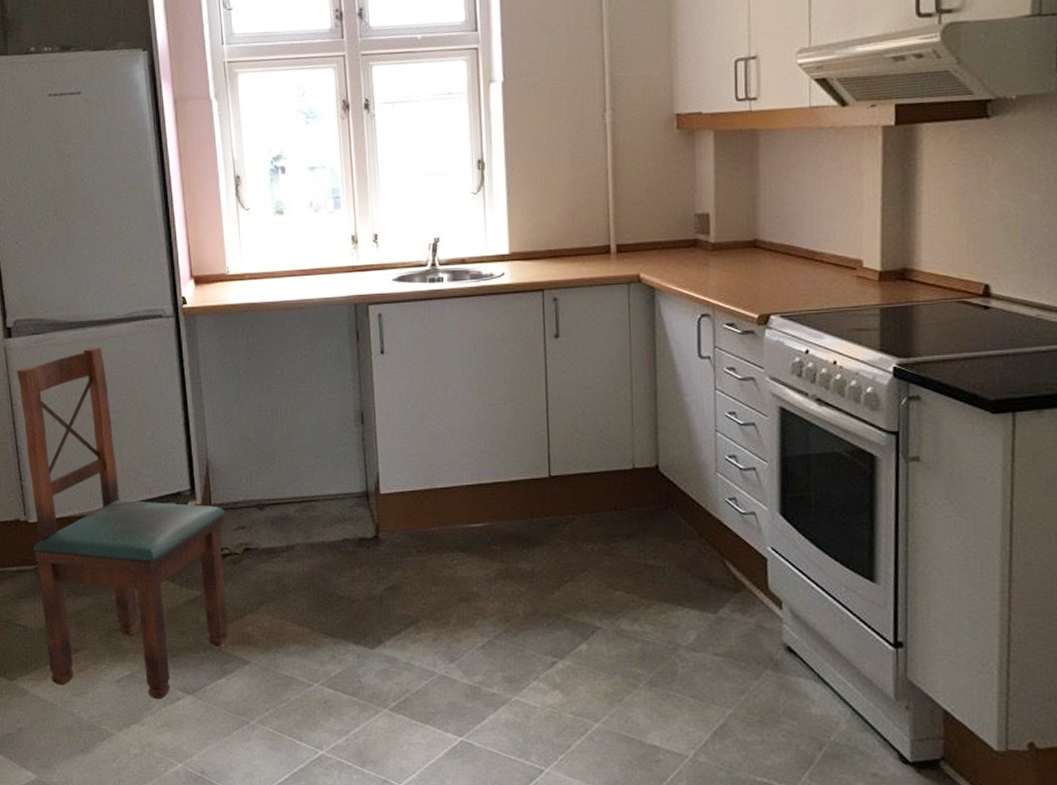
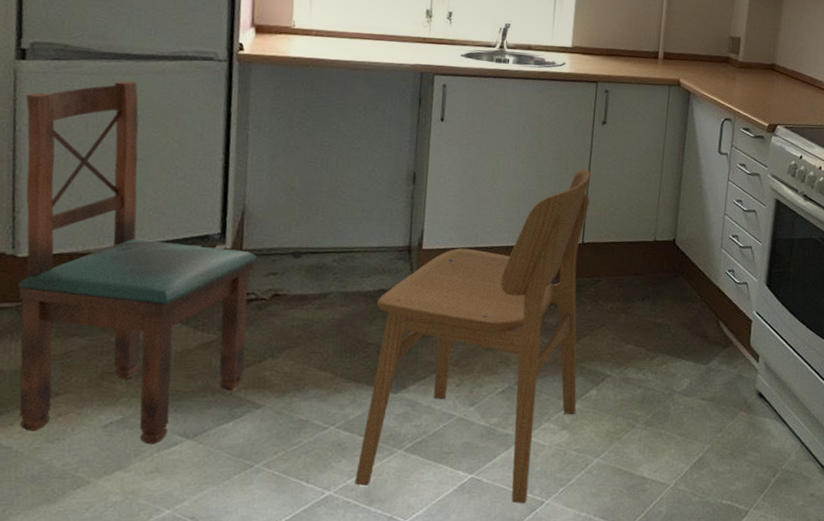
dining chair: none [342,391,567,771] -> present [355,169,591,504]

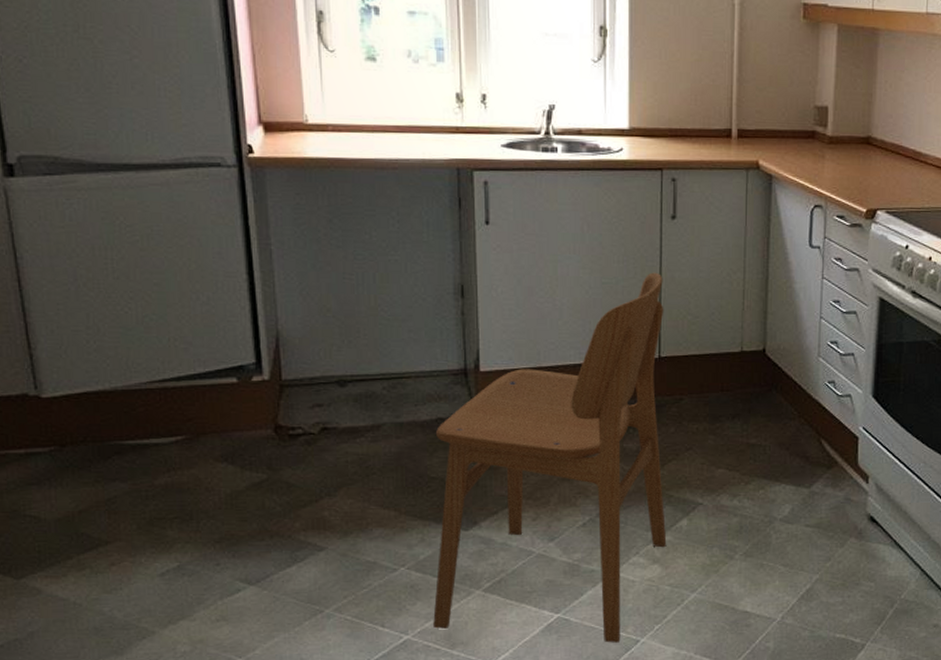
dining chair: present [18,80,258,445] -> none [22,194,300,593]

